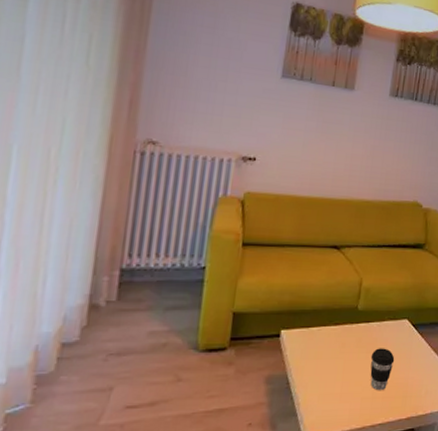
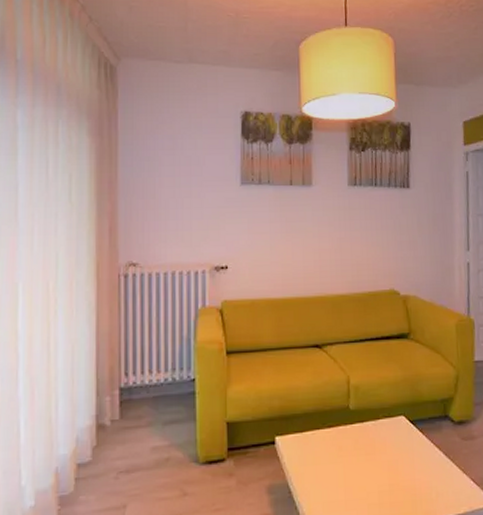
coffee cup: present [370,348,395,391] -> none [371,448,397,496]

